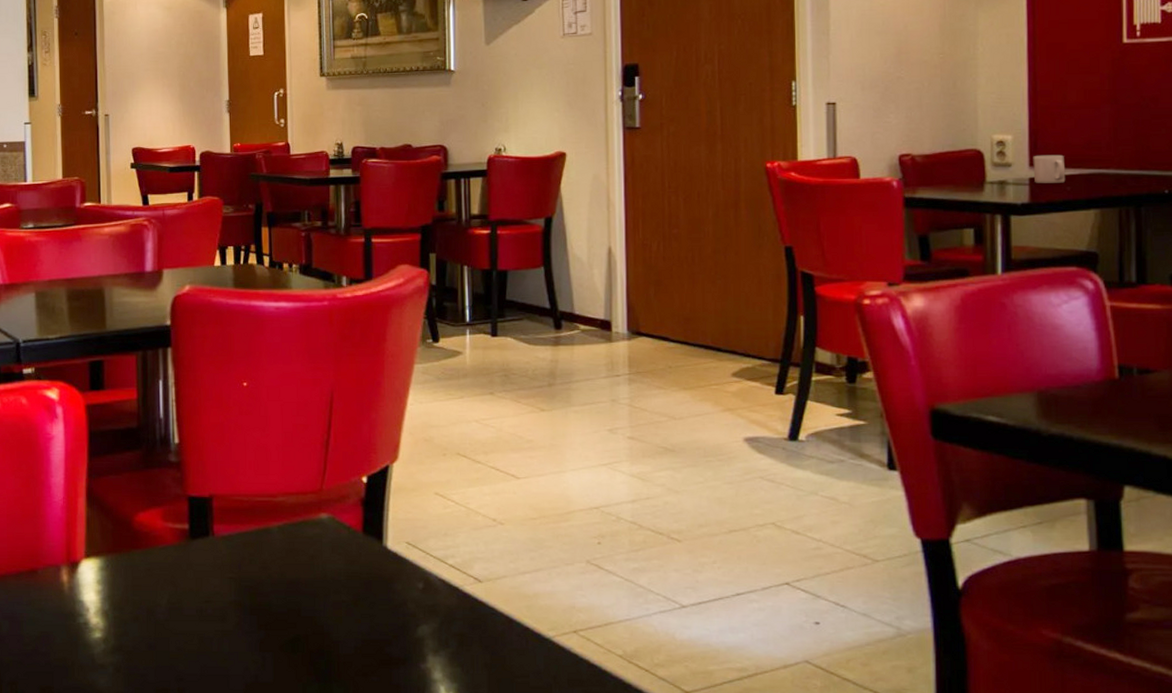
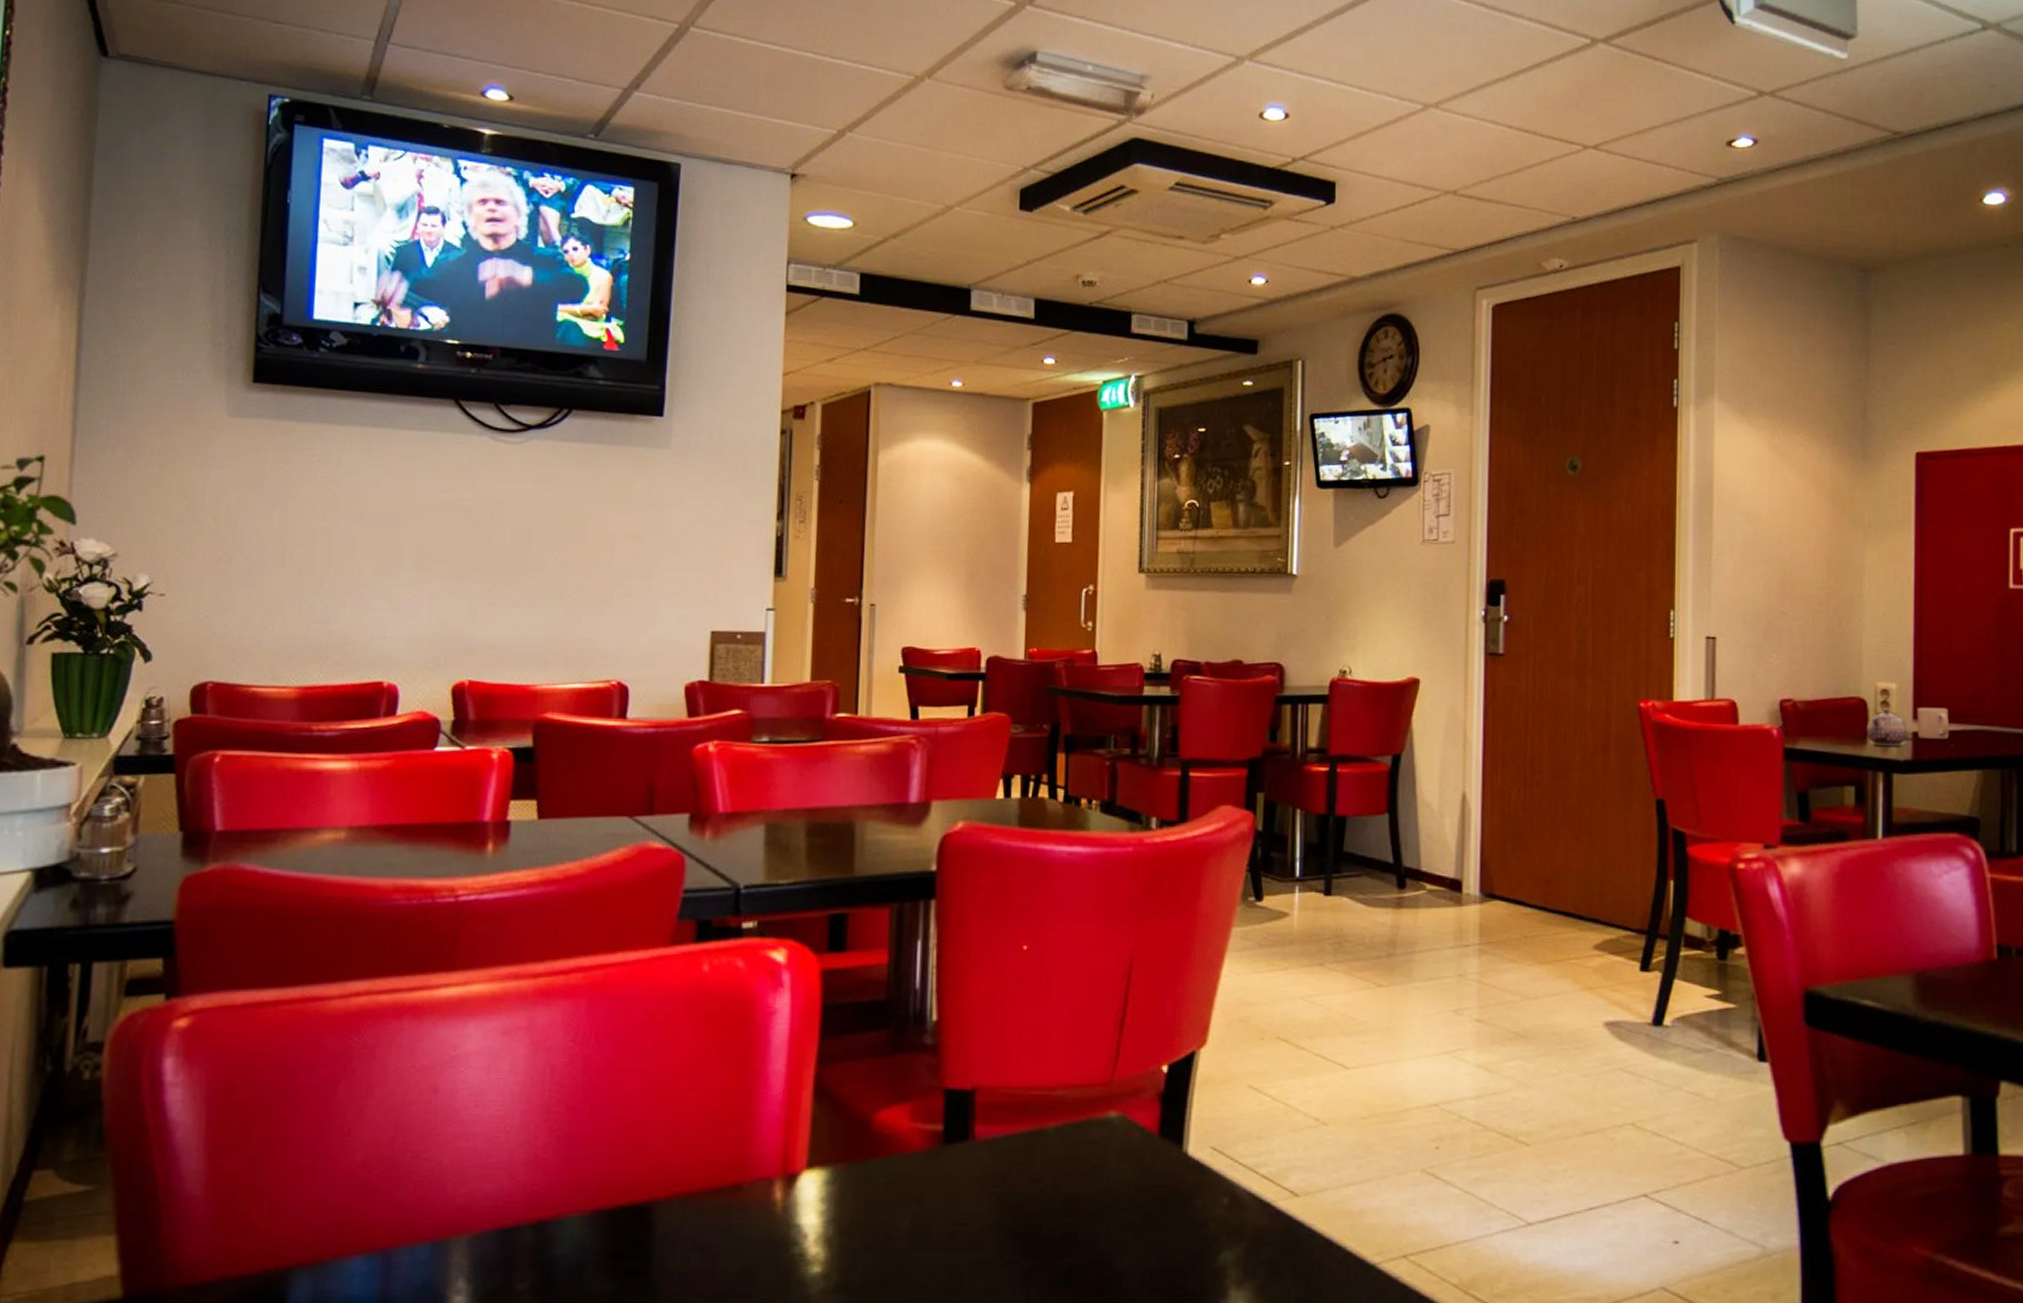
teapot: none [984,158,1025,191] -> present [1866,708,1908,746]

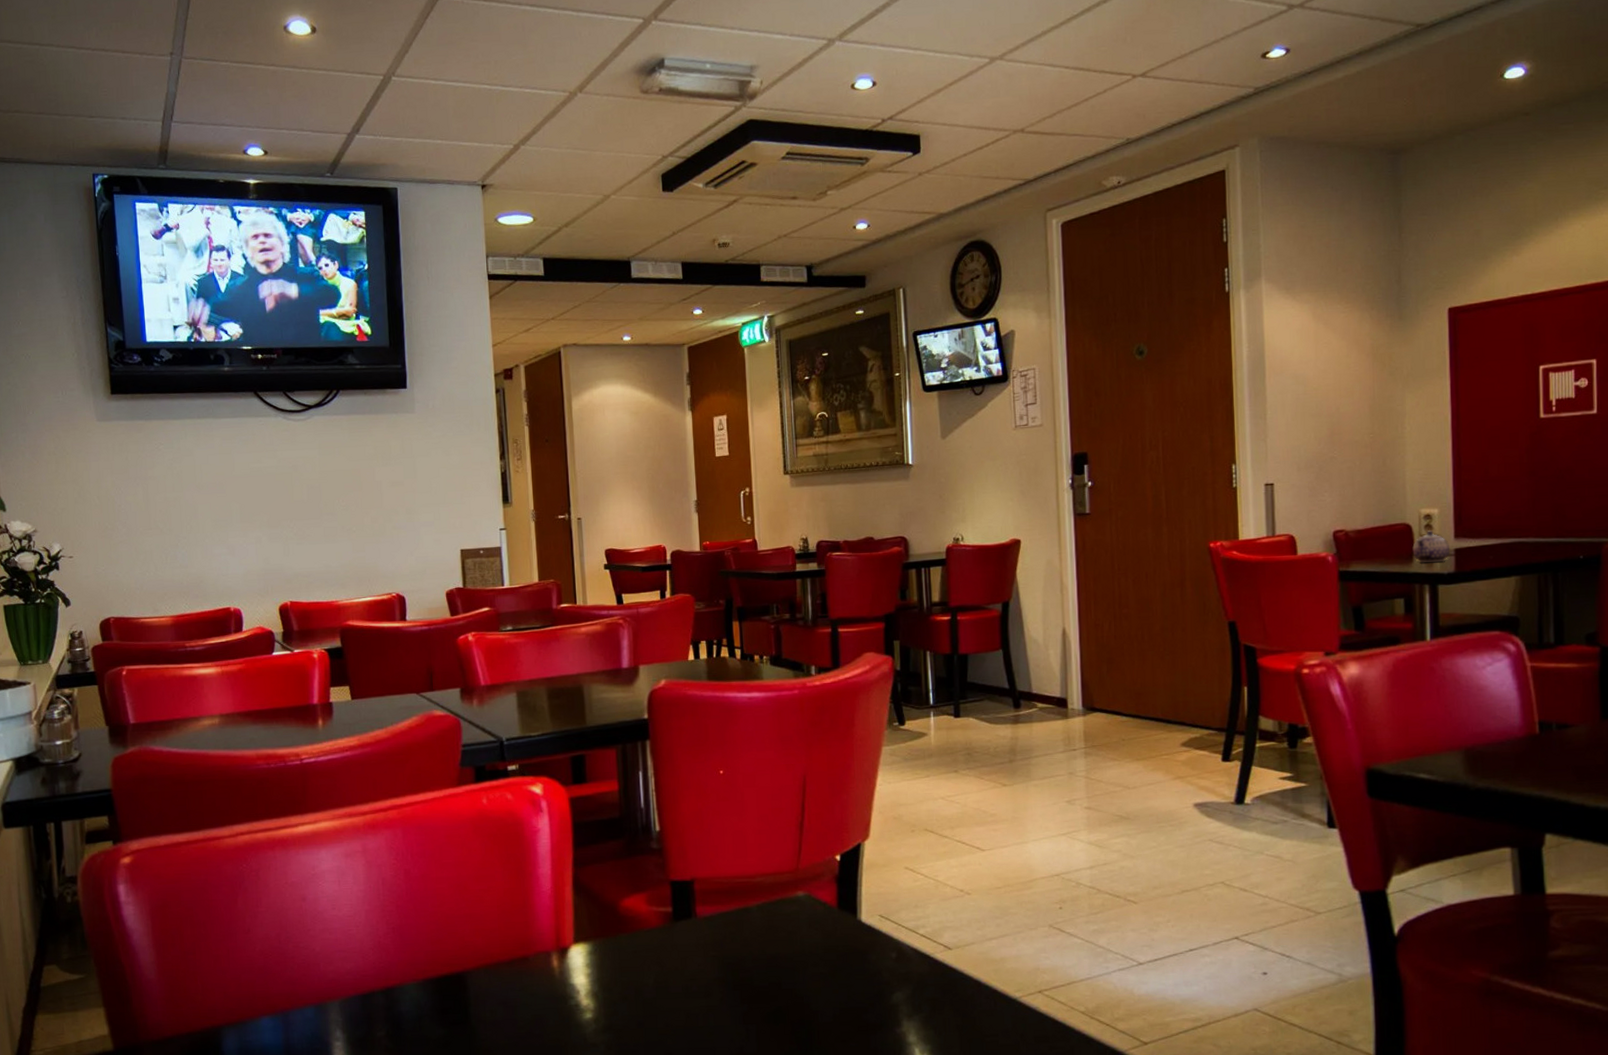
mug: present [1917,707,1949,741] -> none [1458,525,1489,555]

